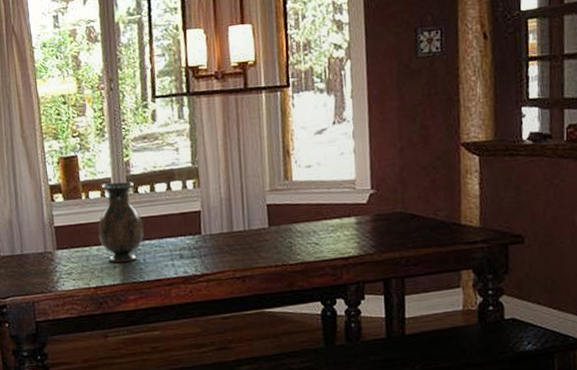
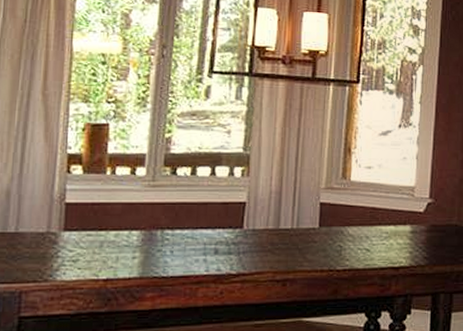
vase: present [98,181,144,263] -> none [119,160,177,253]

